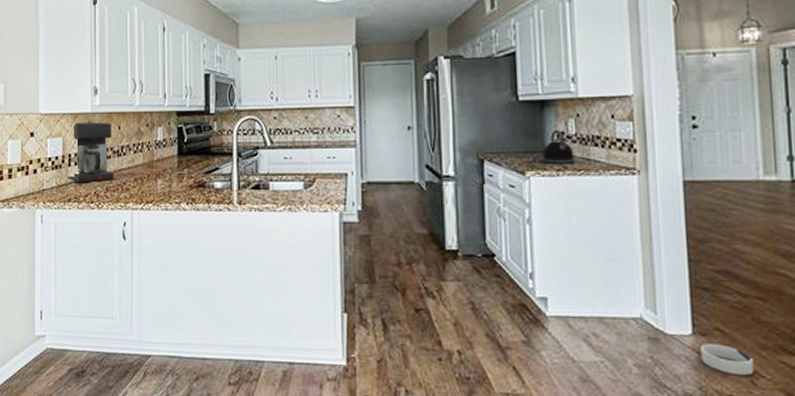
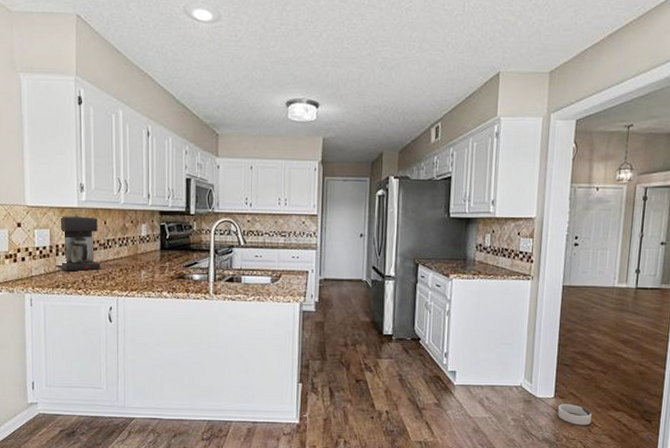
kettle: present [543,129,575,165] -> none [464,242,487,271]

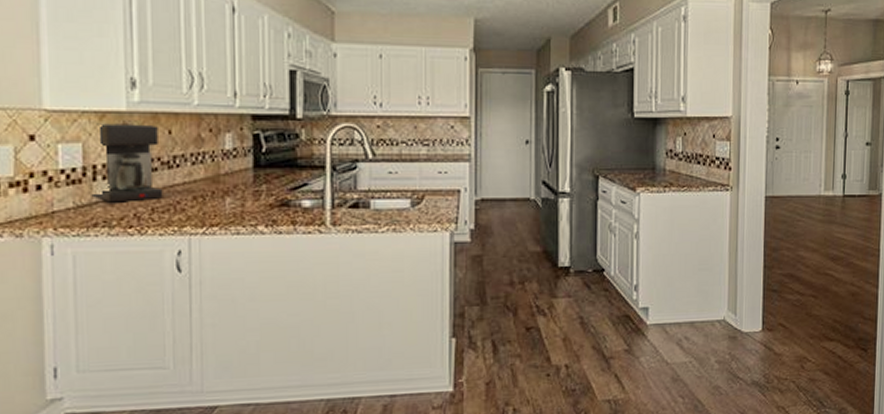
pet bowl: present [558,404,592,426] -> none [767,337,804,362]

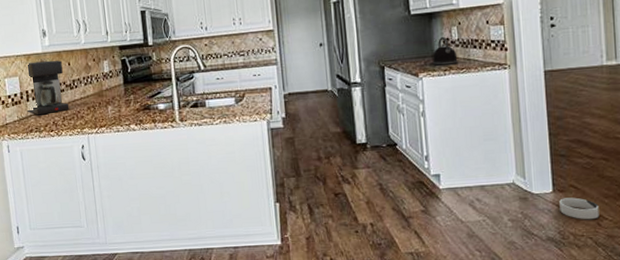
kettle: none [653,147,680,182] -> present [432,36,458,67]
pet bowl: none [767,337,804,362] -> present [559,197,599,220]

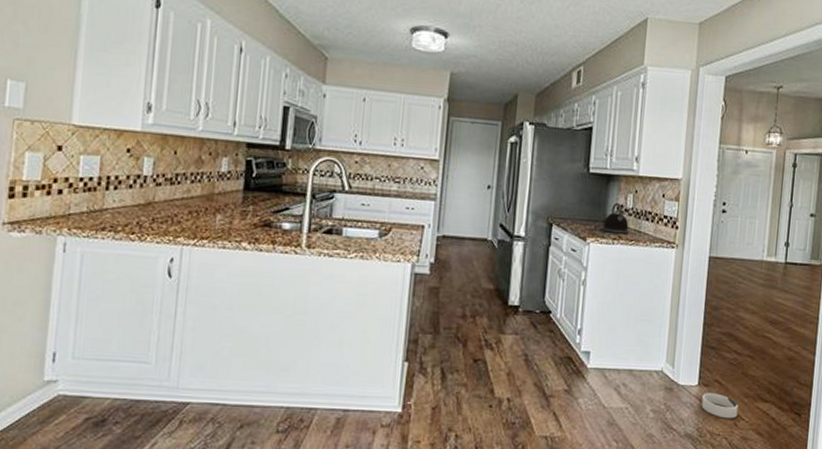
coffee maker: present [25,60,69,116] -> none [103,140,166,211]

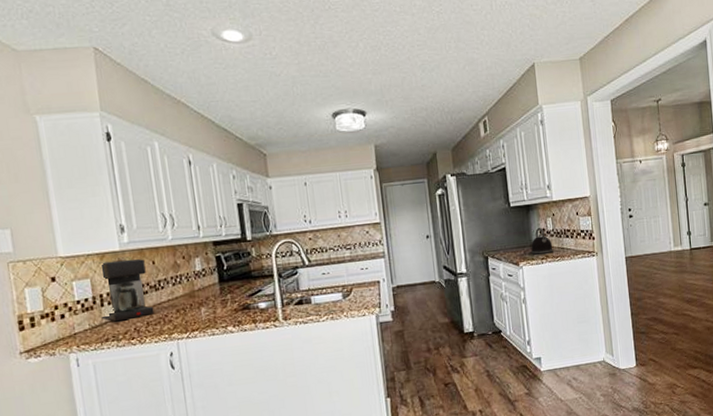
coffee maker: none [103,140,166,211] -> present [99,259,154,322]
pet bowl: present [701,393,738,419] -> none [641,370,674,390]

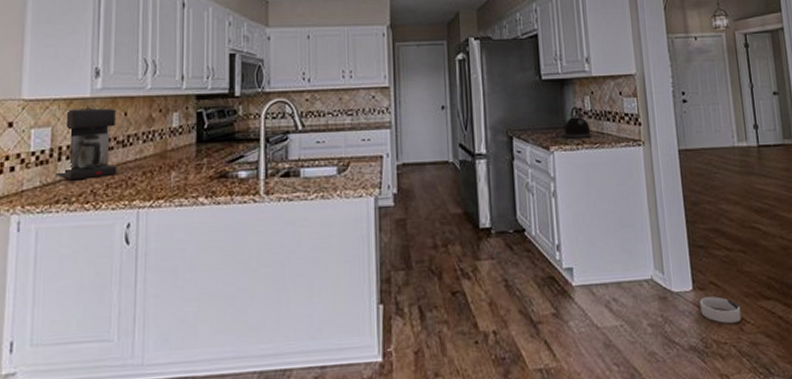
pet bowl: none [641,370,674,390] -> present [700,296,742,324]

